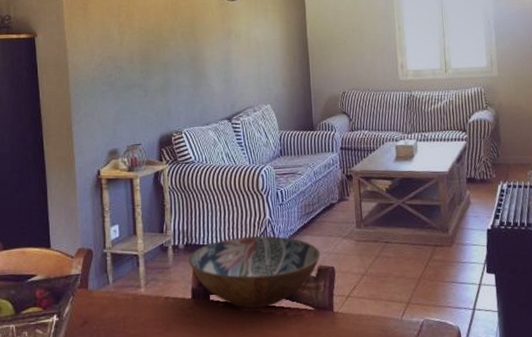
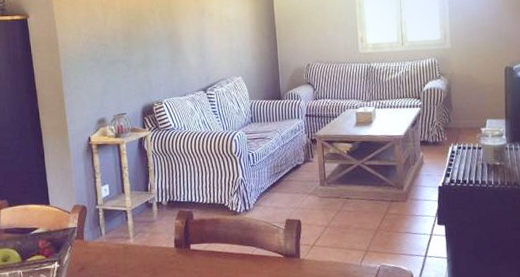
wooden bowl: present [189,236,321,309] -> none [171,193,288,256]

